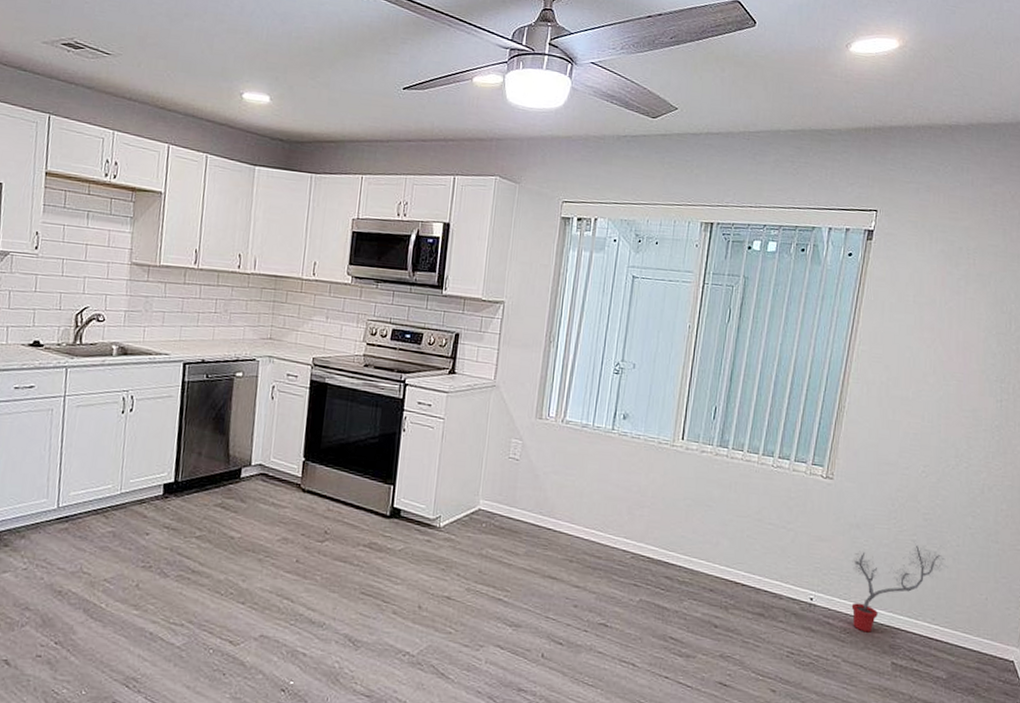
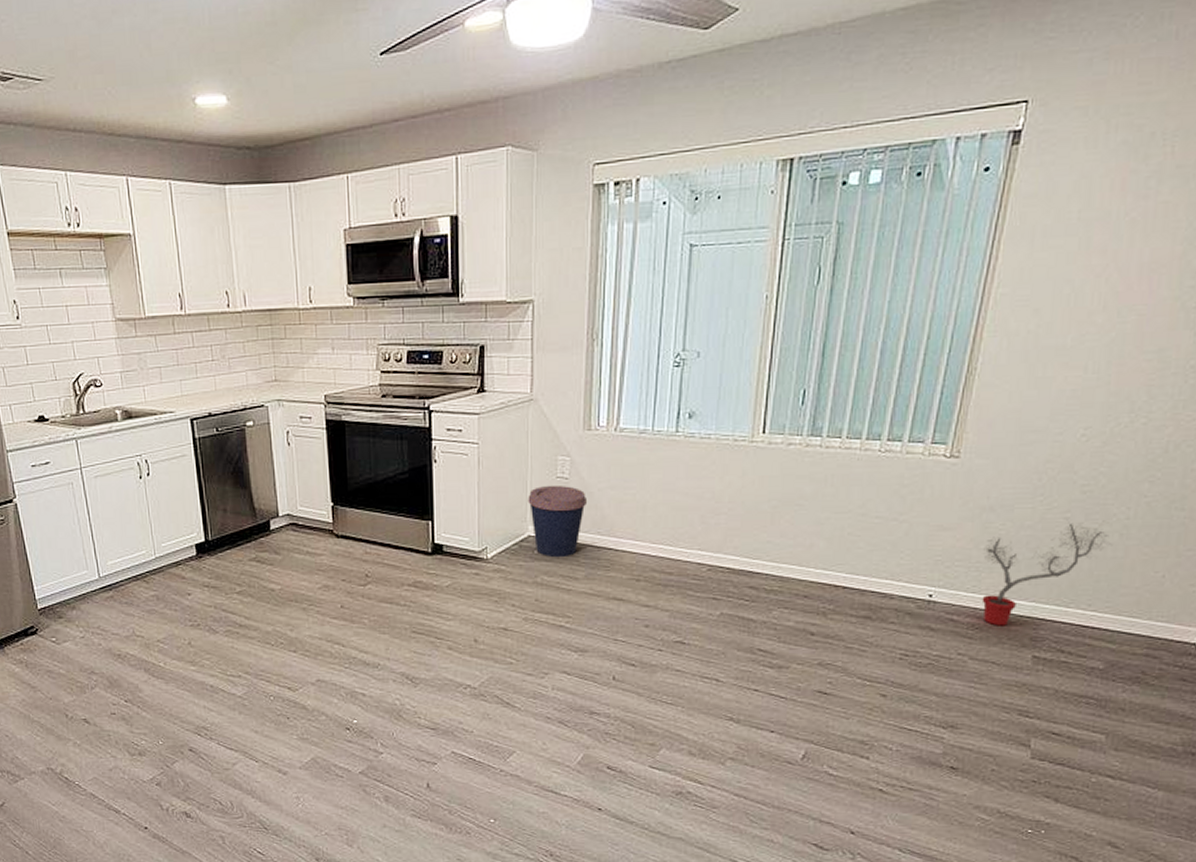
coffee cup: none [481,464,533,533] -> present [528,485,586,558]

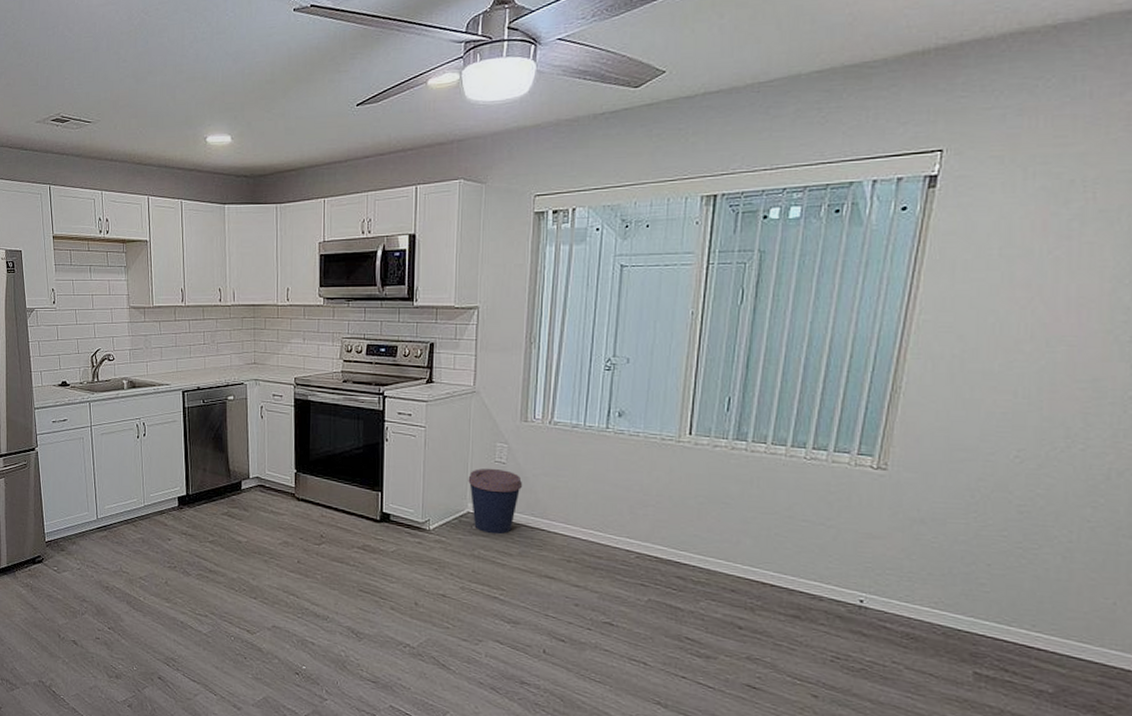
potted tree: present [982,519,1113,626] -> none [915,538,1055,639]

